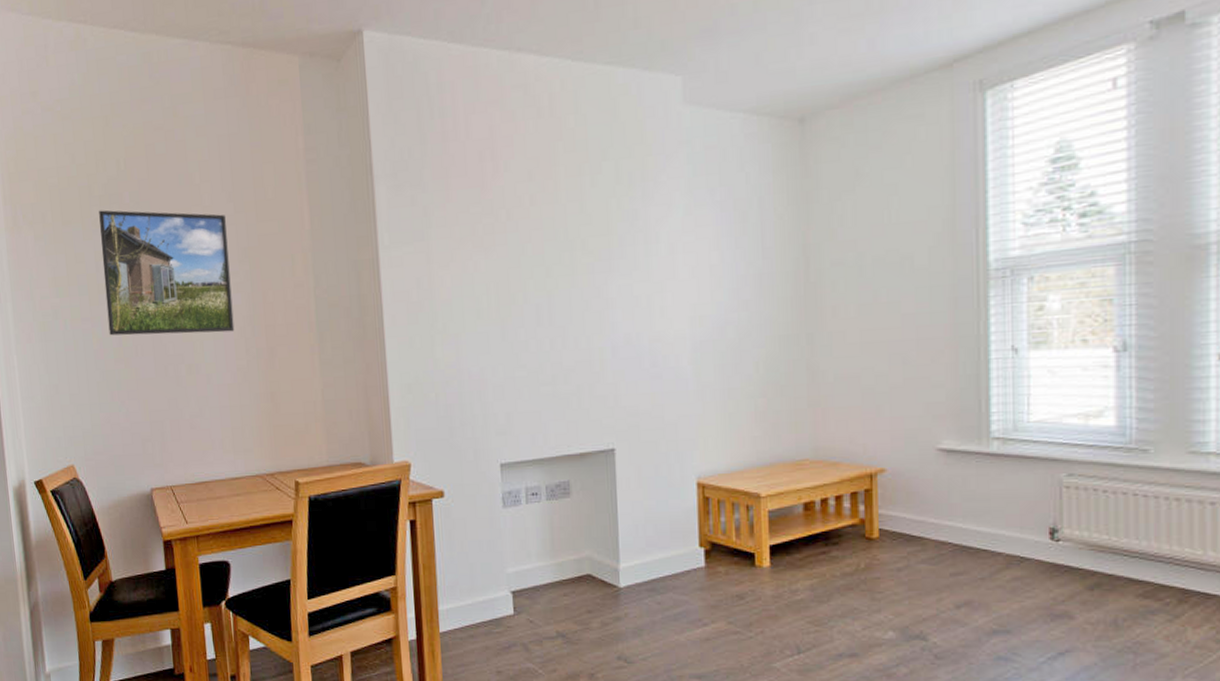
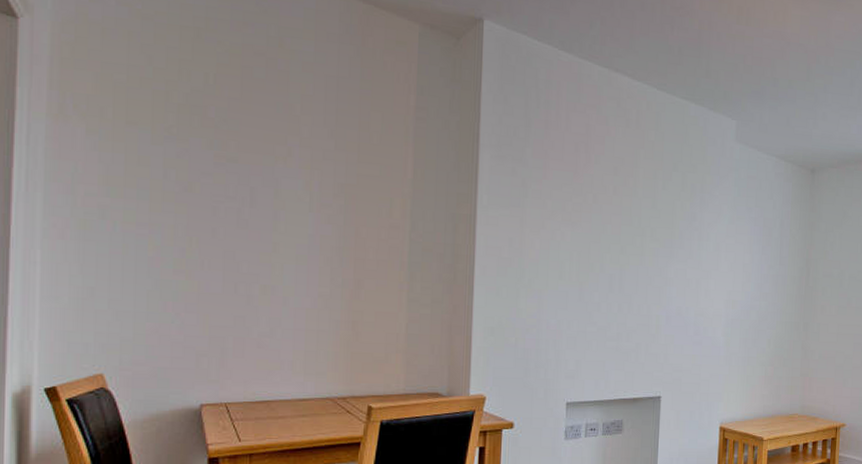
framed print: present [99,210,235,336] -> none [170,118,326,260]

